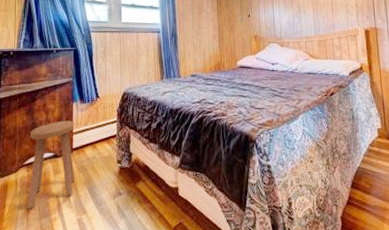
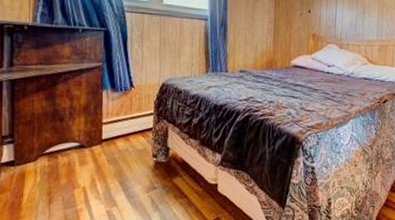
stool: present [26,121,75,209] -> none [48,109,105,200]

